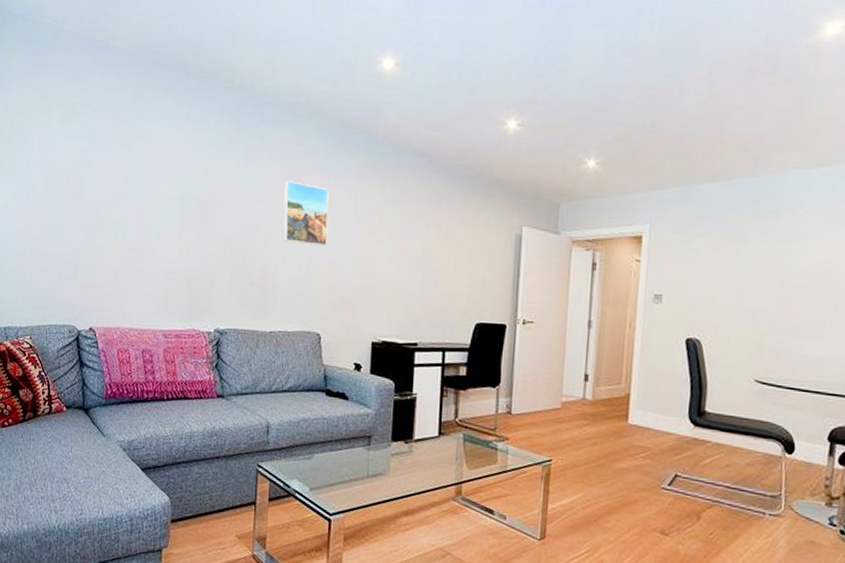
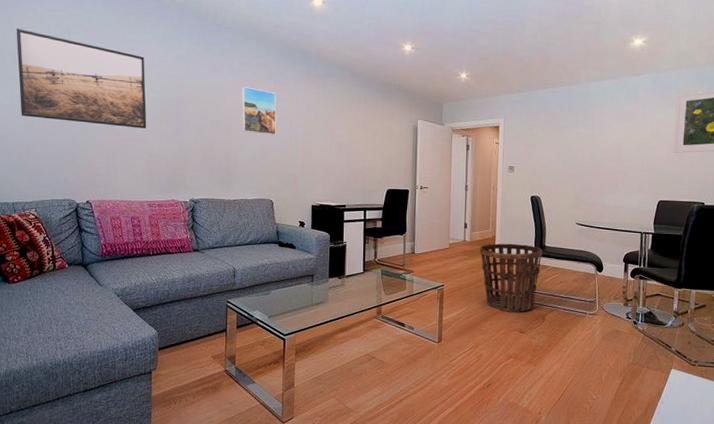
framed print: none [12,108,164,236] -> present [16,28,147,129]
basket: none [606,404,701,505] -> present [480,243,543,312]

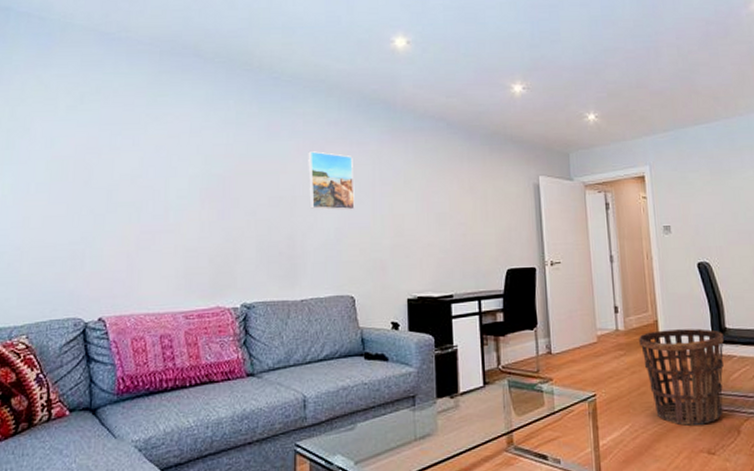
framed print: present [16,28,147,129] -> none [13,100,183,216]

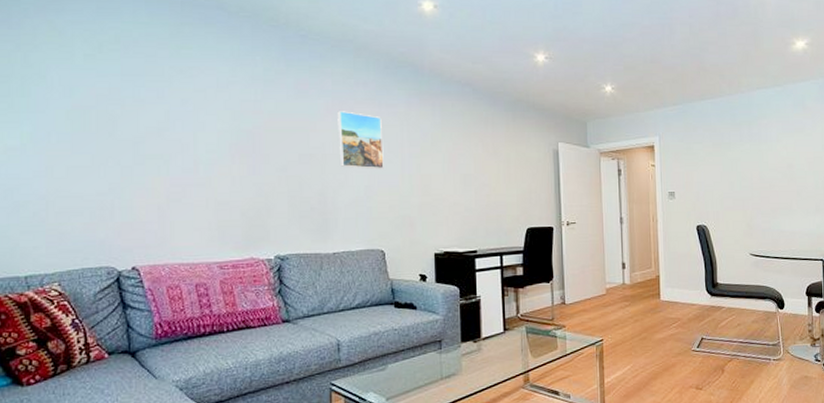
basket: present [639,328,724,426] -> none [642,283,715,366]

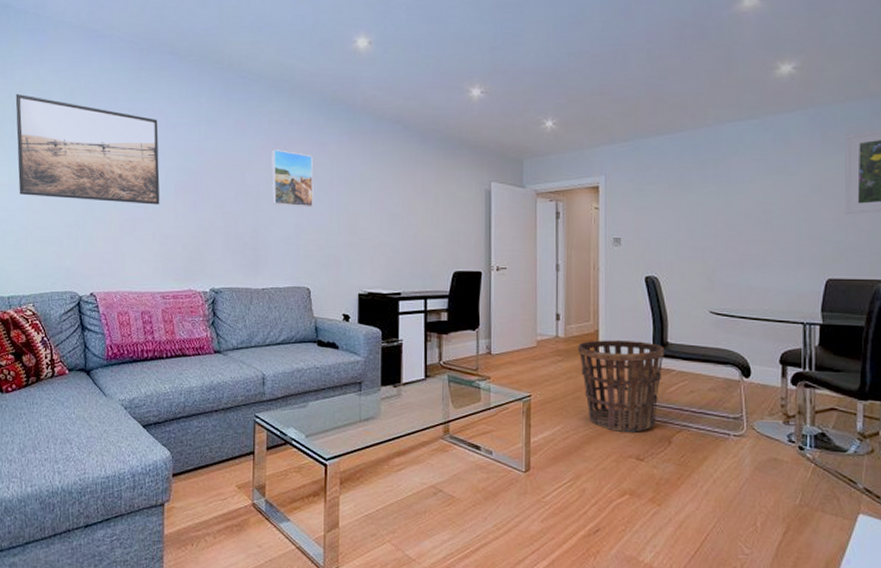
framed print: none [25,45,213,169] -> present [15,93,160,205]
basket: none [642,283,715,366] -> present [578,340,664,432]

